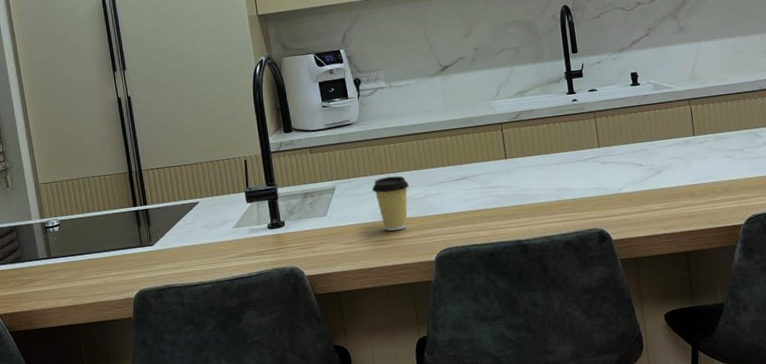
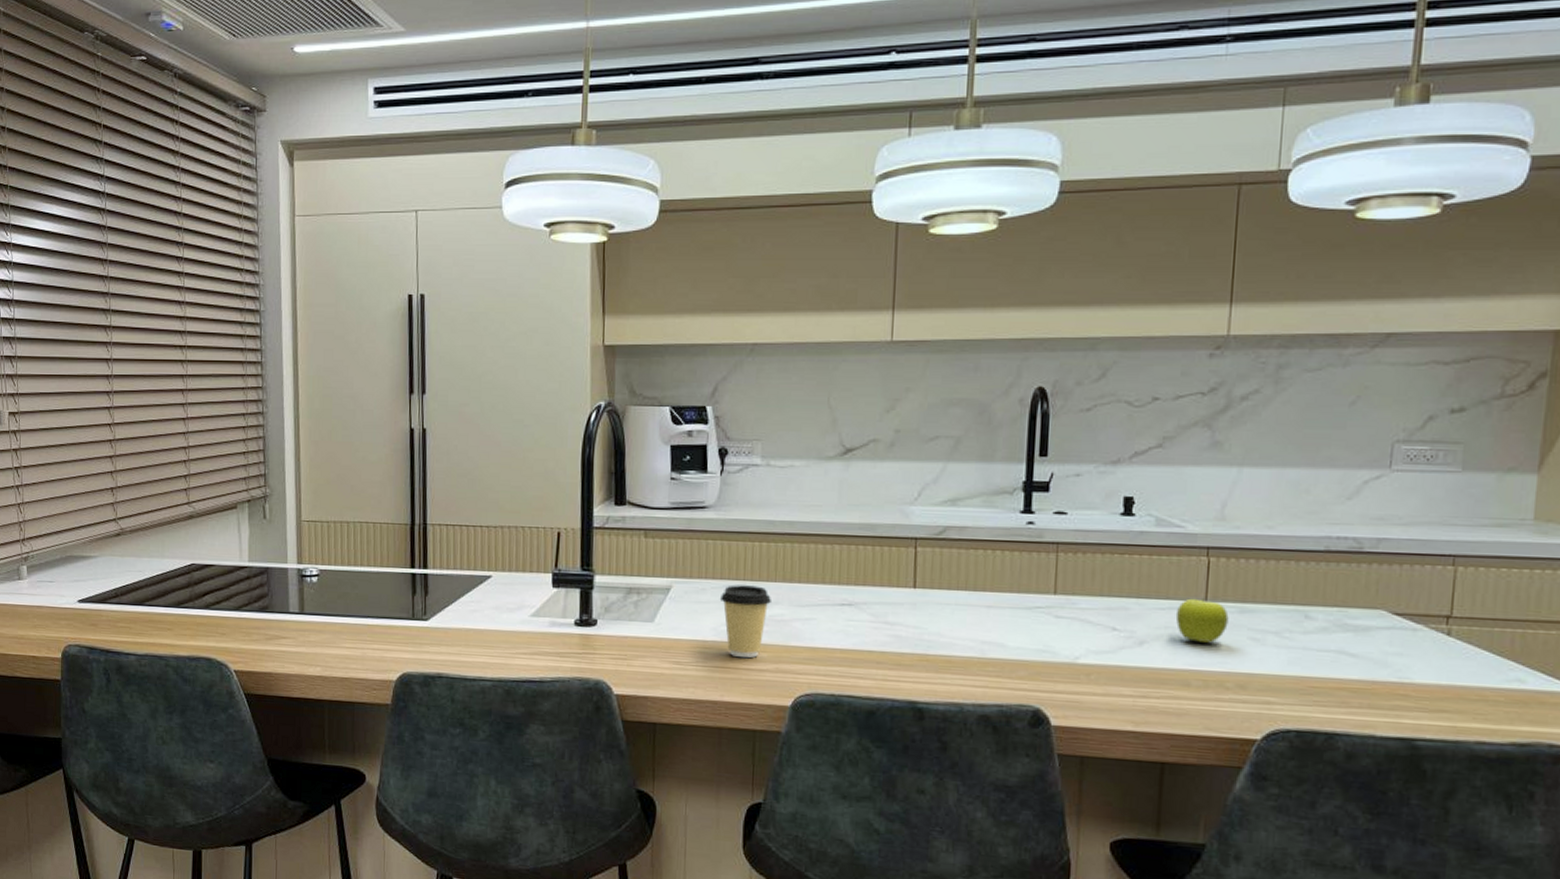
fruit: none [677,134,711,165] -> present [1175,598,1229,643]

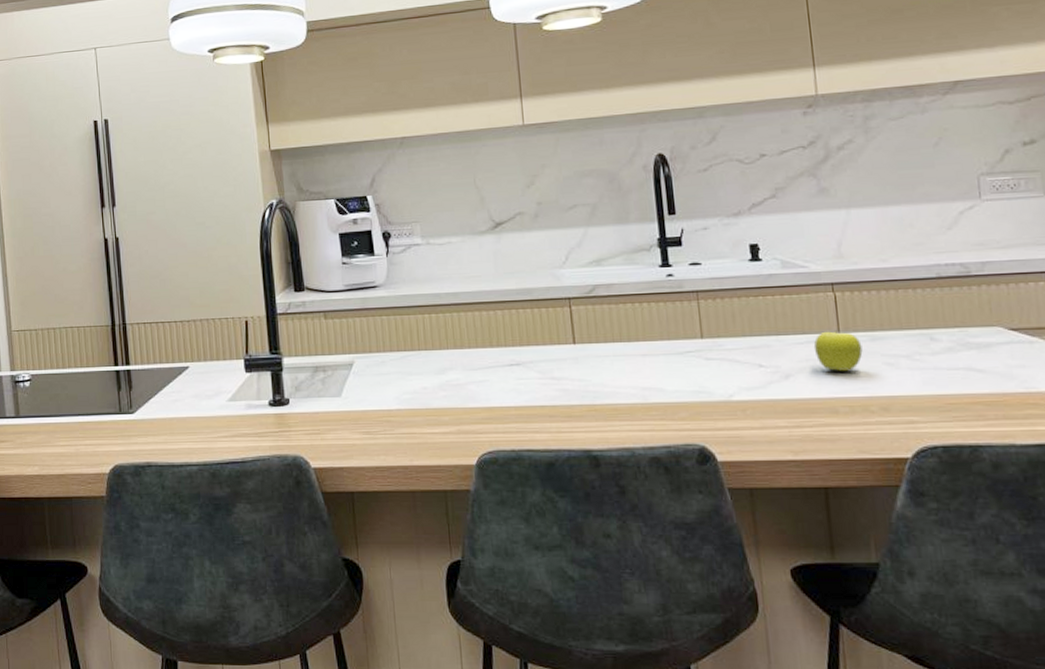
coffee cup: present [719,585,771,659] -> none [398,354,446,423]

